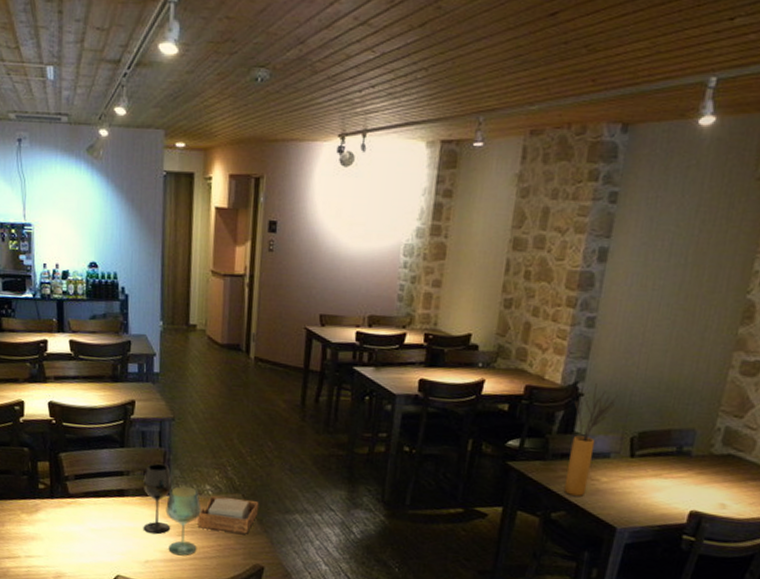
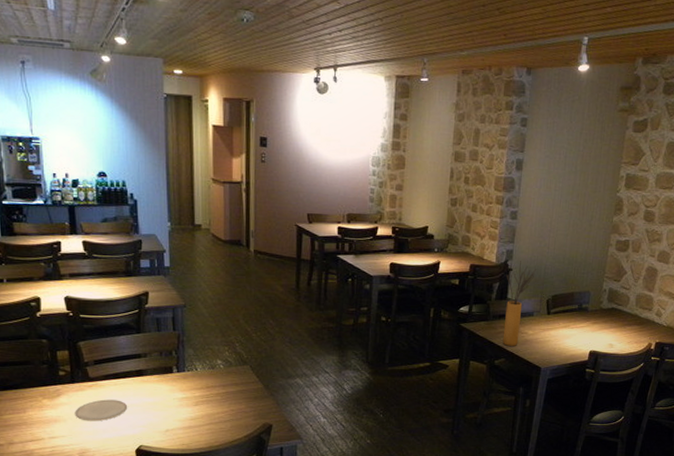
plate: none [52,519,107,544] -> present [75,399,128,422]
wineglass: present [143,463,172,534] -> none [160,344,187,406]
wine glass: present [165,486,202,556] -> none [182,362,214,422]
napkin holder: present [197,495,259,534] -> none [212,368,265,399]

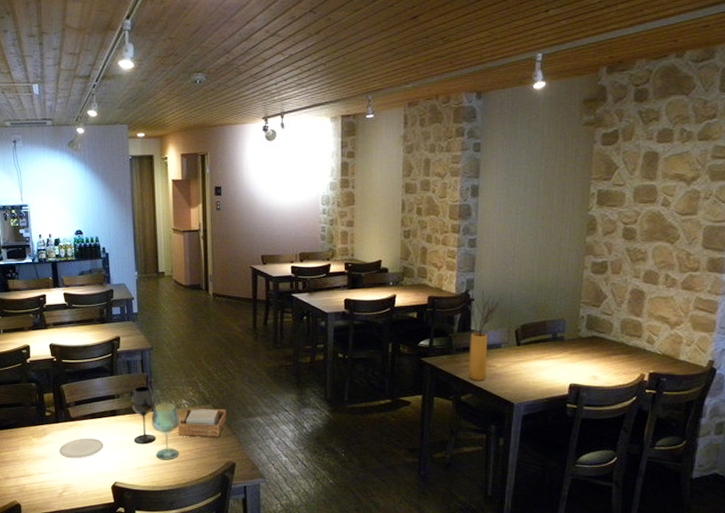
wineglass: none [160,344,187,406] -> present [131,386,156,445]
wine glass: none [182,362,214,422] -> present [151,402,180,460]
napkin holder: none [212,368,265,399] -> present [178,407,227,437]

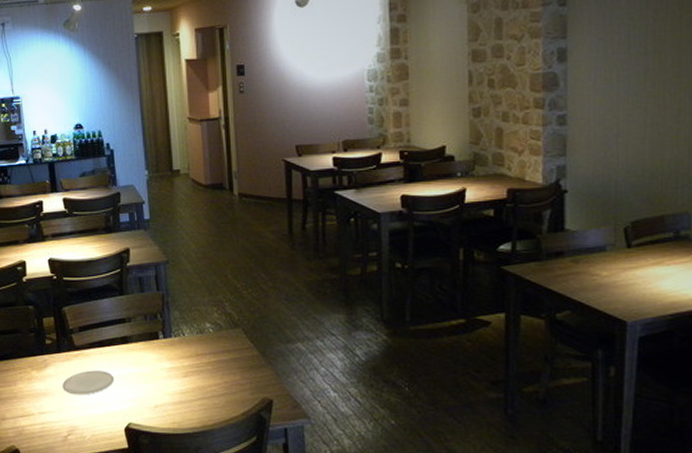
wineglass: present [131,386,156,445] -> none [145,307,175,378]
wine glass: present [151,402,180,460] -> none [169,326,204,397]
napkin holder: present [178,407,227,437] -> none [202,332,261,368]
vase: present [468,290,502,382] -> none [560,179,604,295]

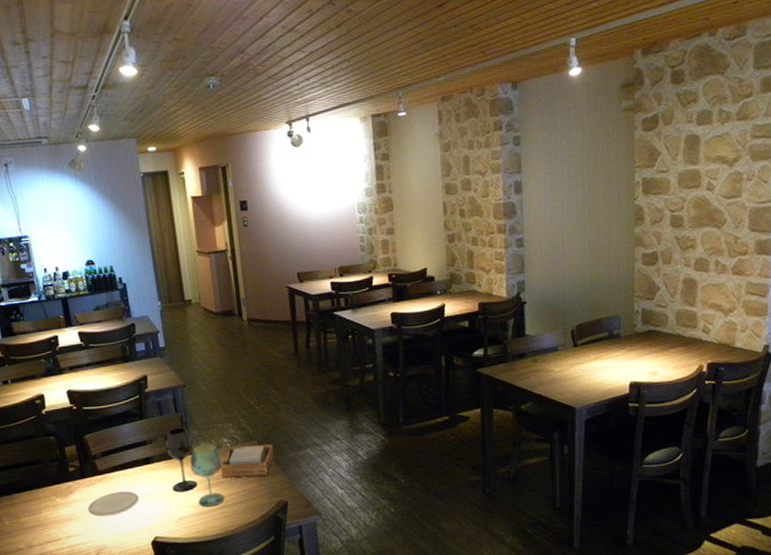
wineglass: none [145,307,175,378] -> present [165,427,197,493]
wine glass: none [169,326,204,397] -> present [190,443,225,507]
napkin holder: none [202,332,261,368] -> present [221,444,274,478]

